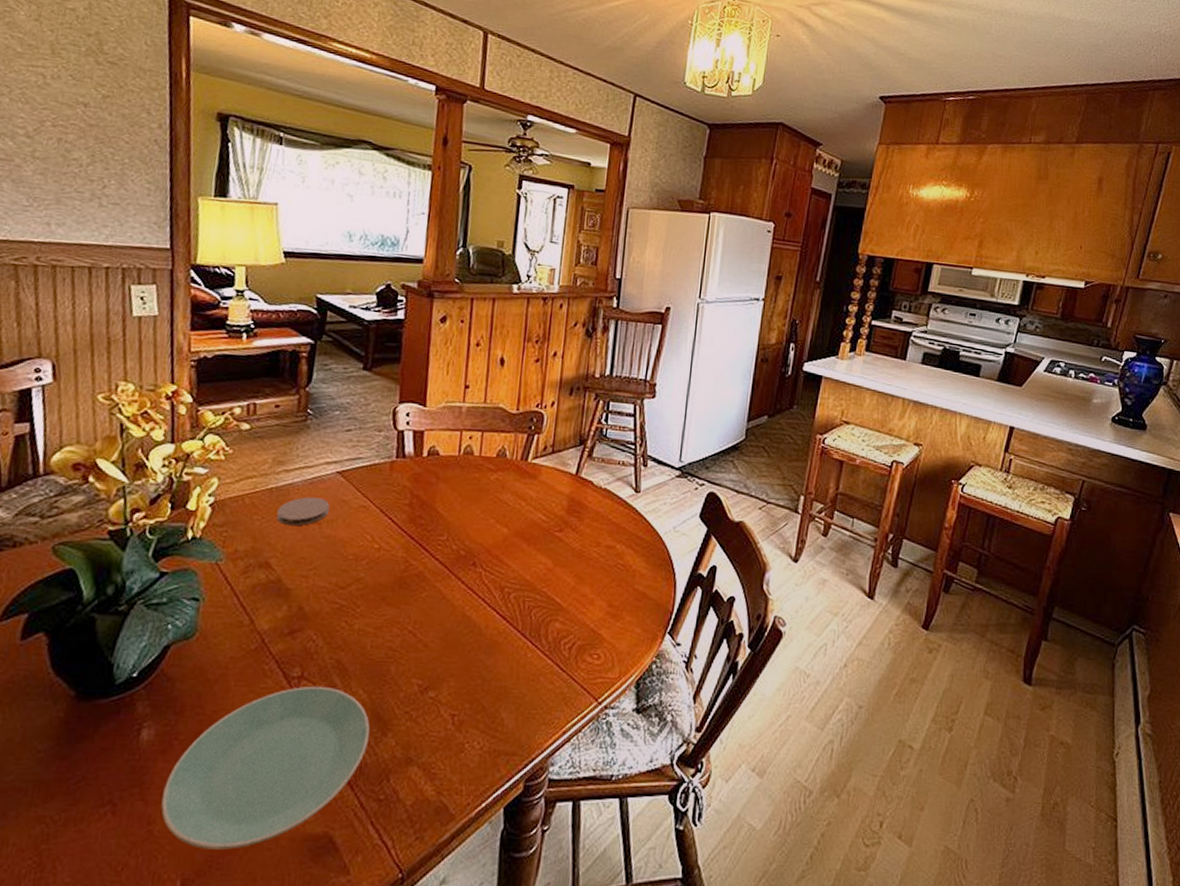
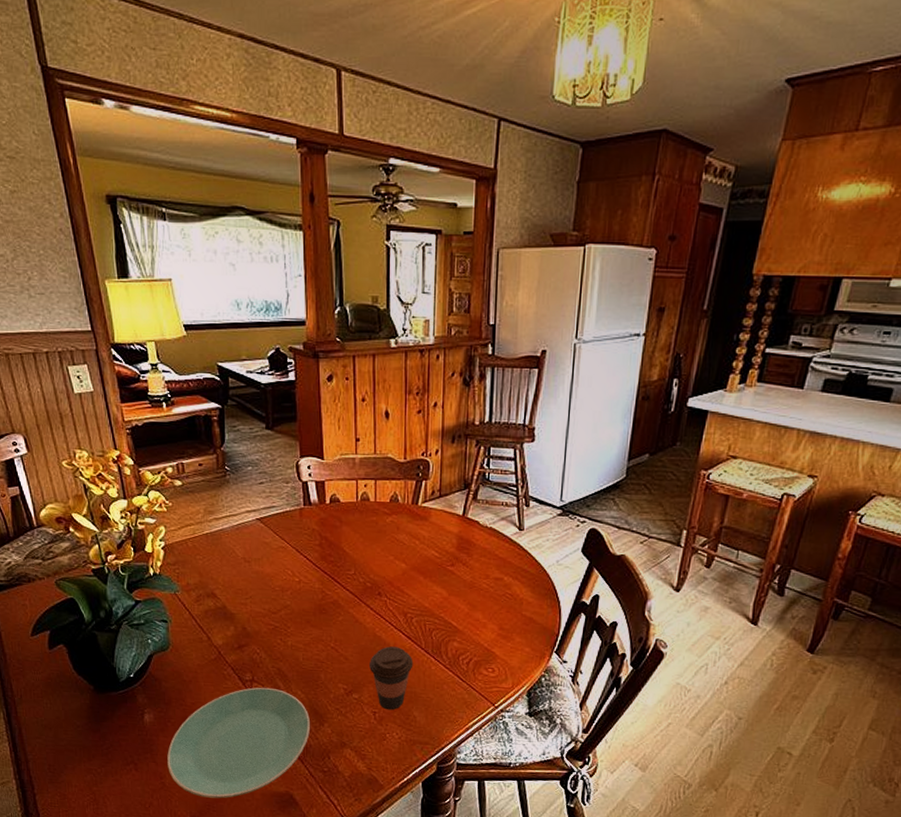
coaster: present [276,497,330,527] -> none [214,540,255,564]
coffee cup: none [453,629,507,712] -> present [370,646,414,710]

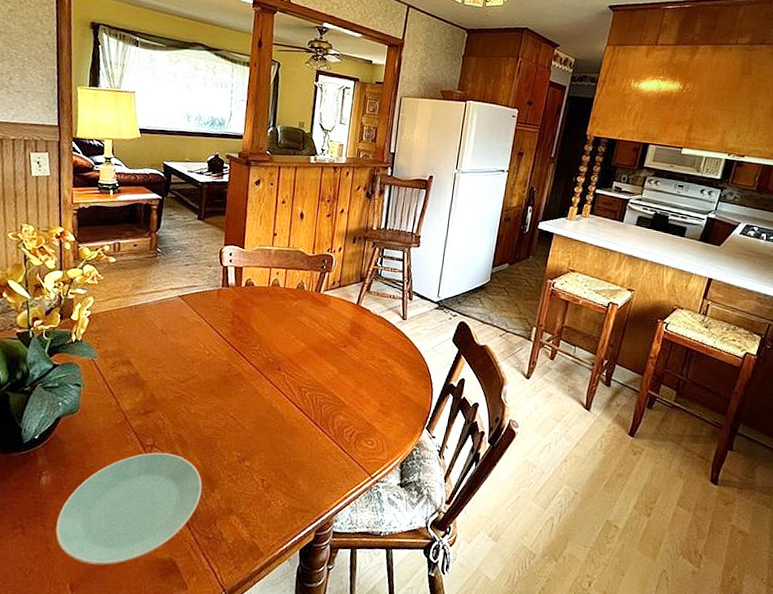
coffee cup: present [370,646,414,710] -> none [263,417,303,478]

